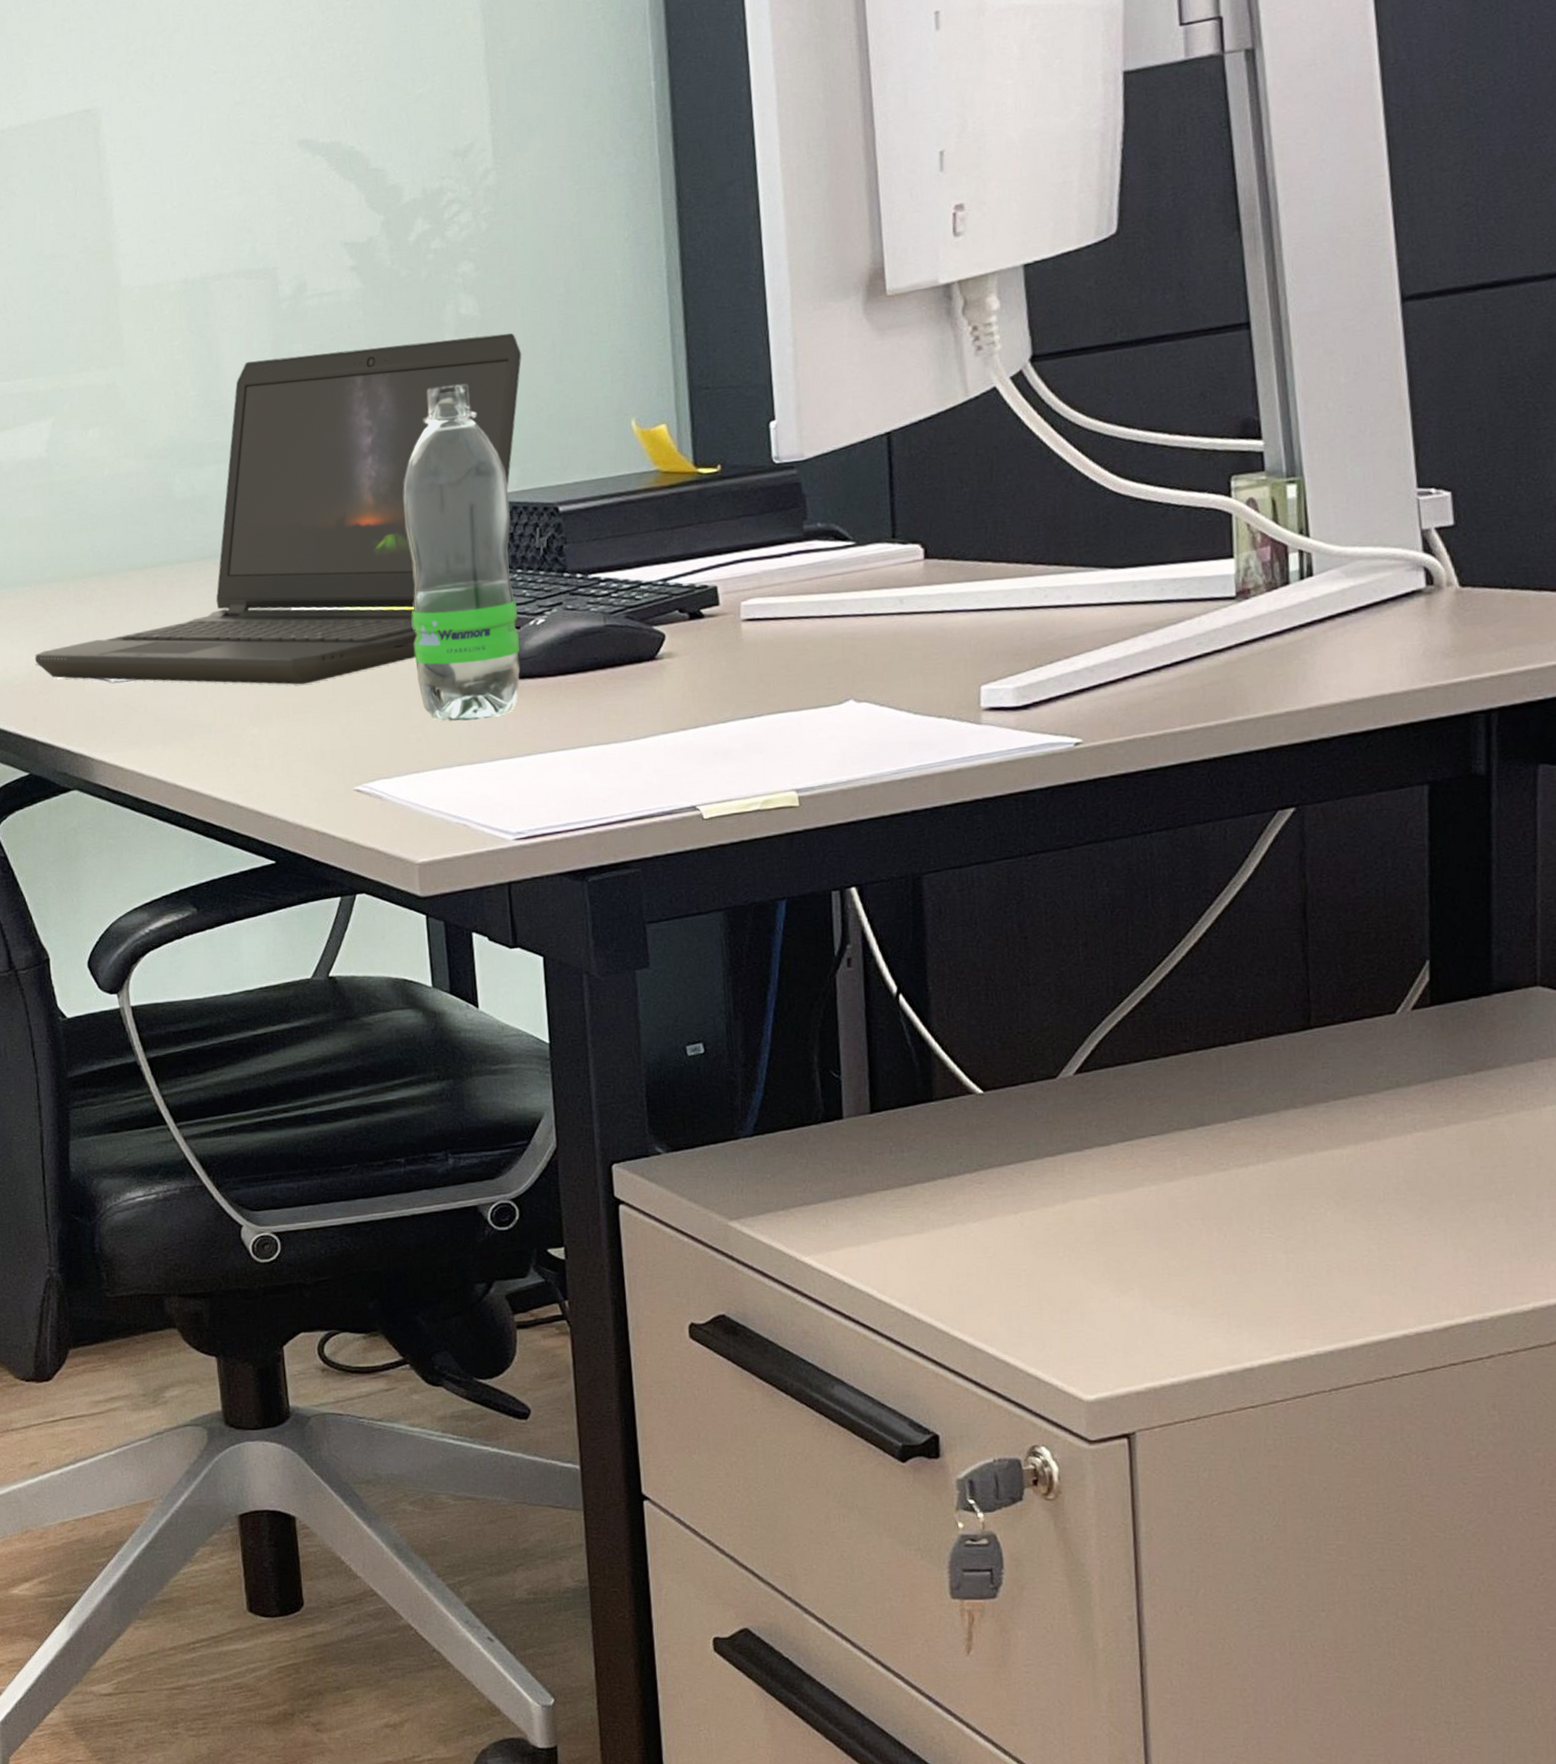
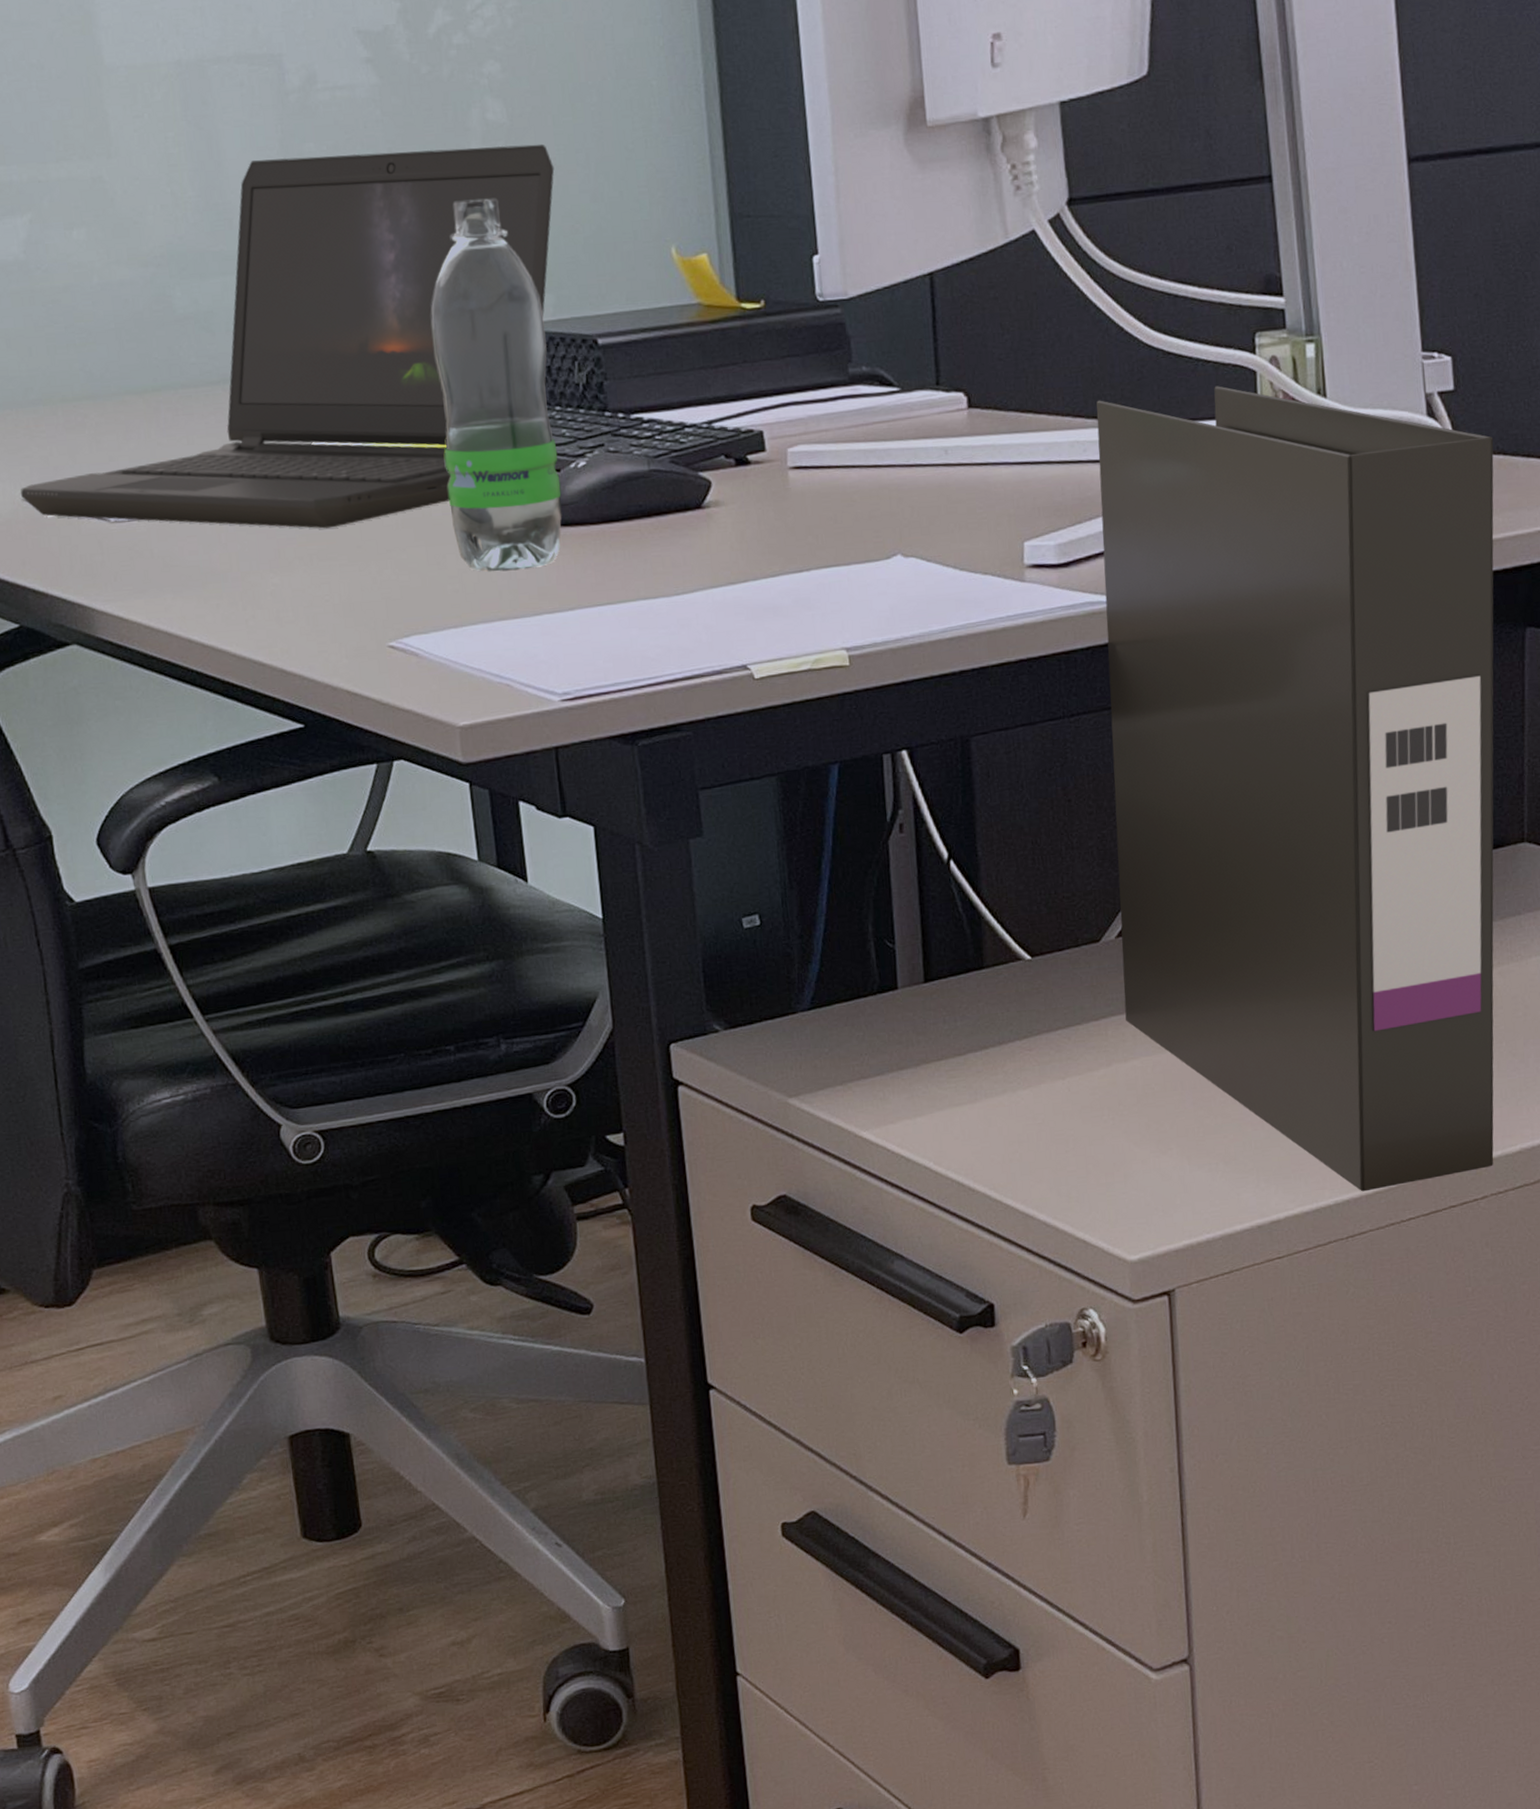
binder: none [1058,529,1502,1344] -> present [1096,386,1494,1192]

